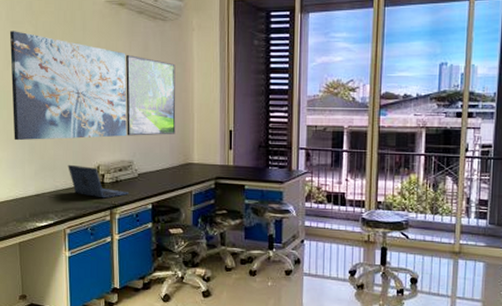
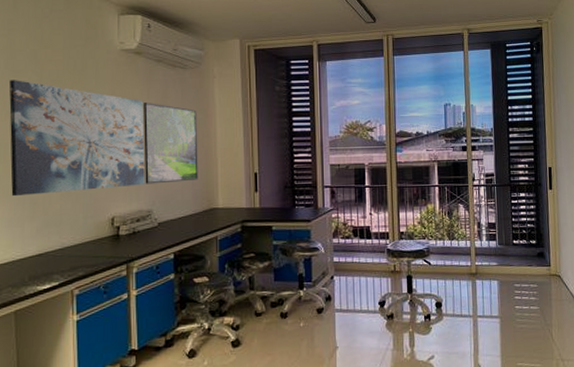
laptop: present [68,164,130,199] -> none [76,218,149,252]

